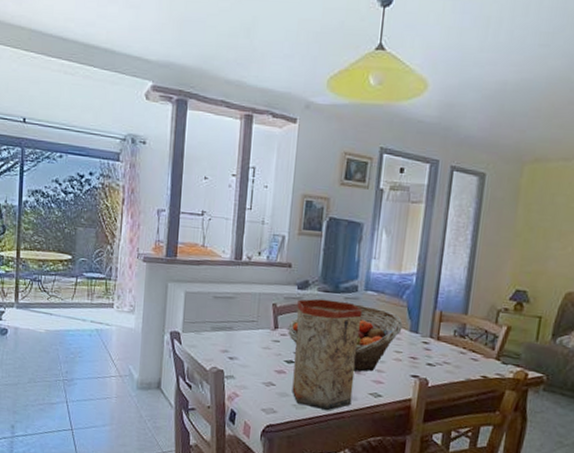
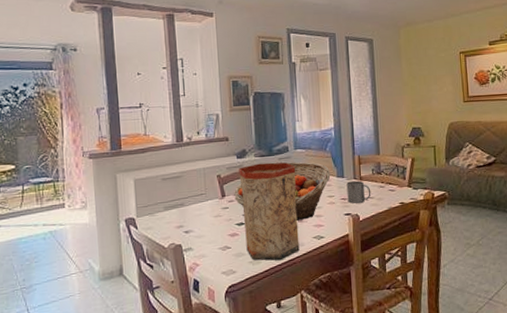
mug: none [417,339,449,367] -> present [346,180,371,204]

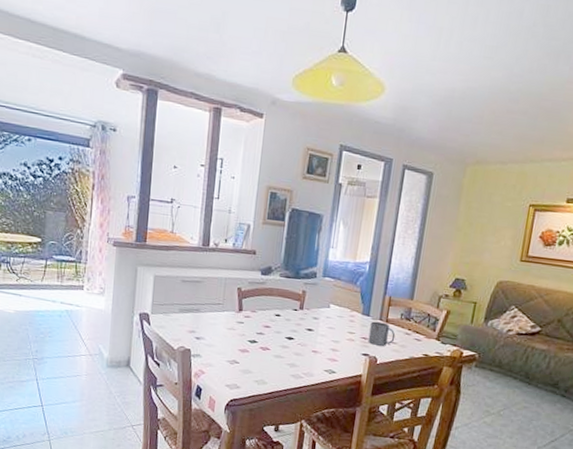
fruit basket: present [234,162,331,221] -> none [251,289,356,351]
vase: present [239,162,300,261] -> none [254,283,321,386]

